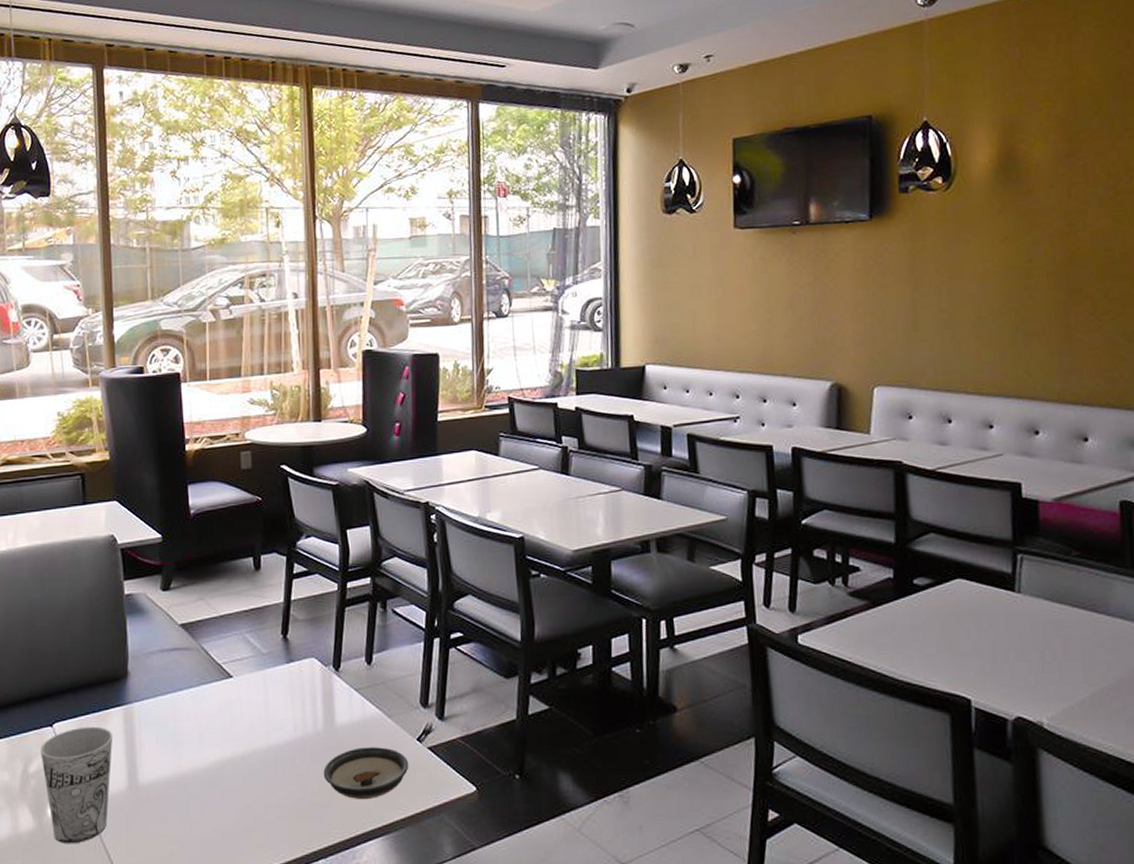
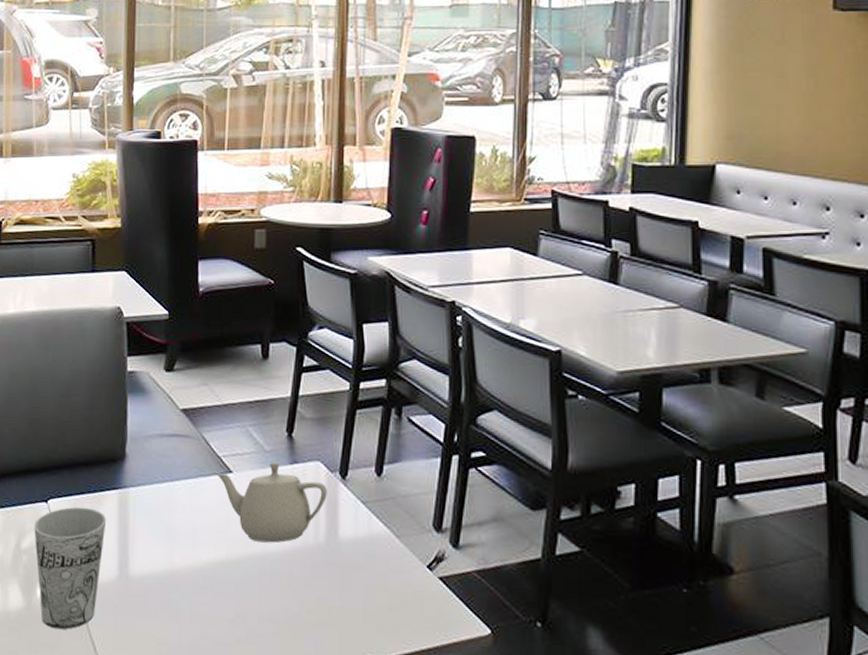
teapot: none [219,662,323,737] -> present [218,461,327,544]
saucer: present [323,747,409,799] -> none [322,567,417,627]

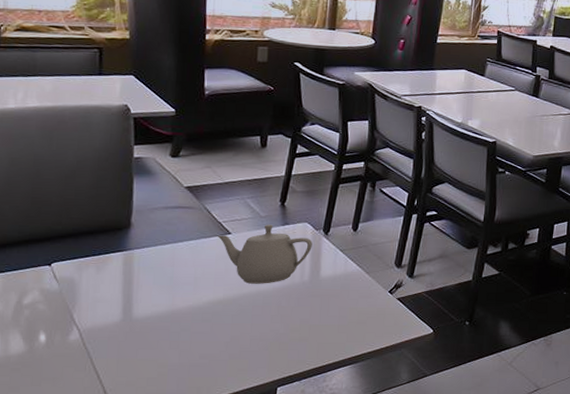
cup: present [34,506,107,630] -> none [36,267,112,365]

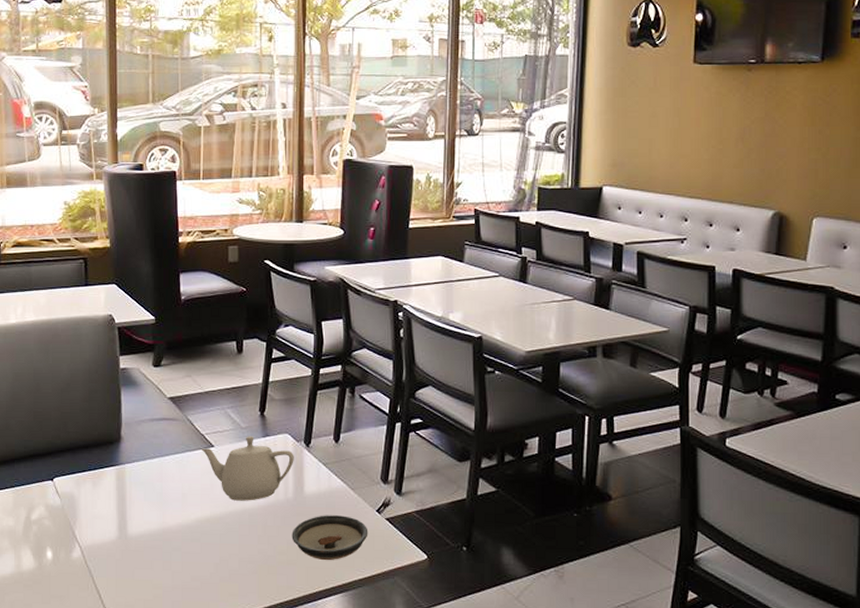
saucer: none [305,296,380,336] -> present [291,515,368,560]

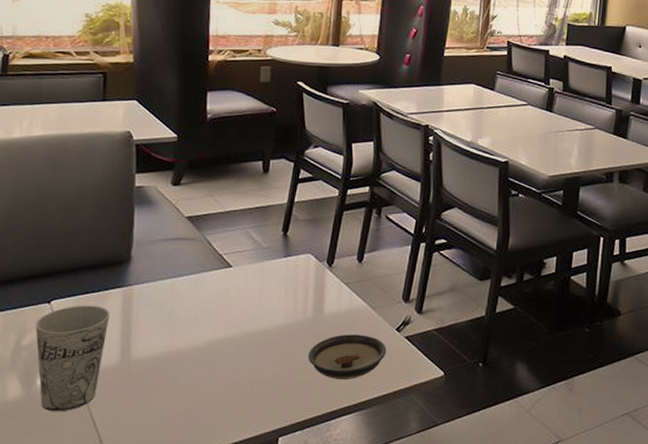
cup: none [42,482,107,583] -> present [35,305,111,412]
teapot: present [202,436,294,501] -> none [219,256,316,322]

